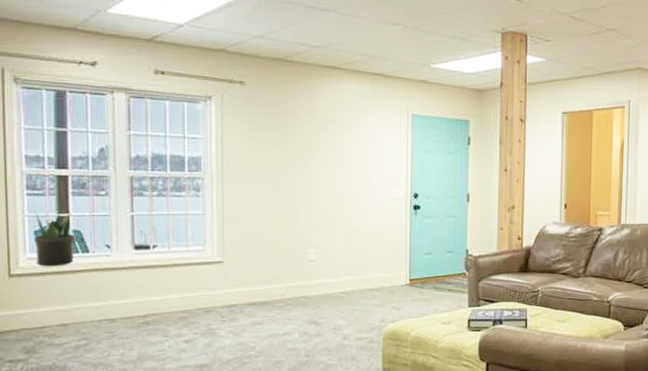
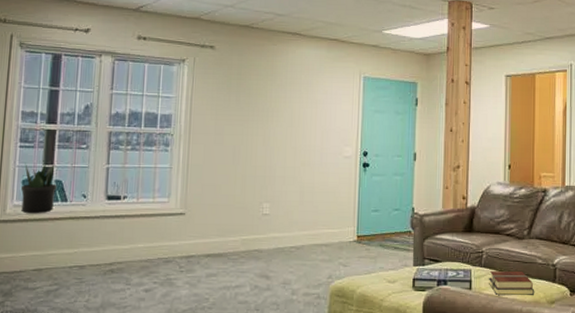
books: none [543,308,590,333] -> present [488,270,535,296]

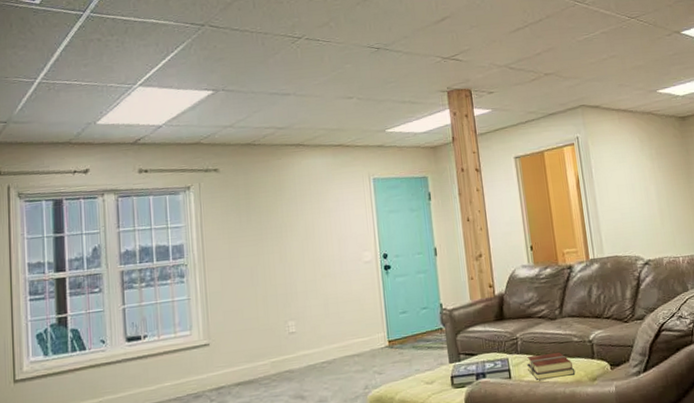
planter: present [21,164,57,214] -> none [36,313,74,369]

